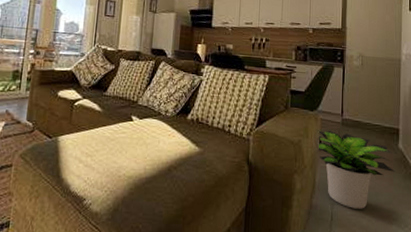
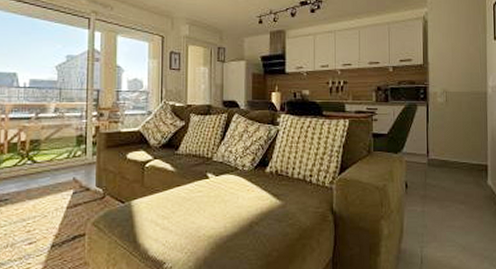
potted plant: present [317,130,395,209] -> none [402,173,485,250]

